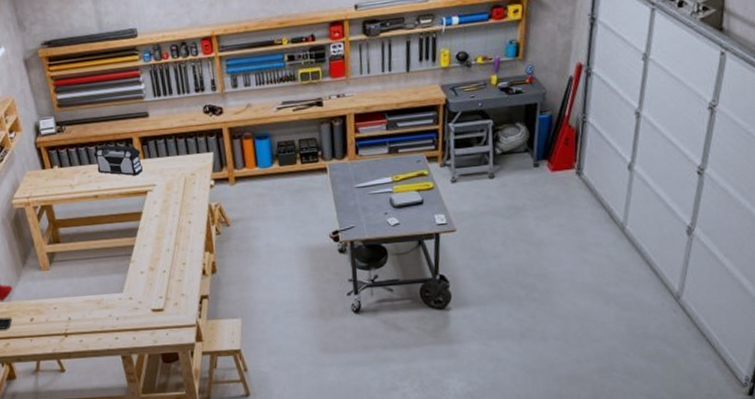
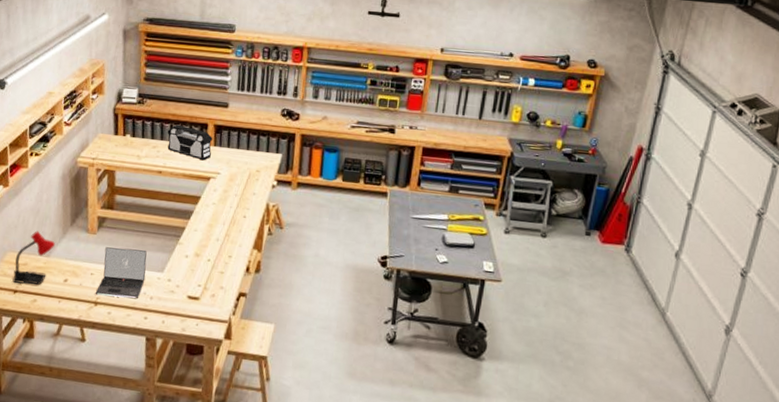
laptop: none [61,275,108,327] -> present [95,247,147,298]

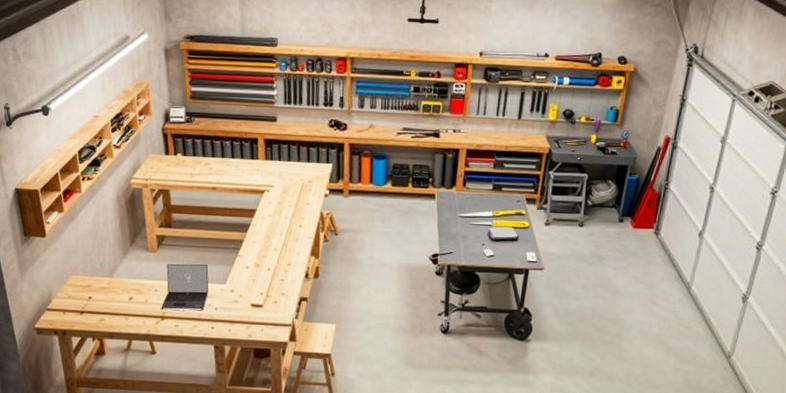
desk lamp: present [12,231,56,285] -> none [78,253,118,305]
toolbox: present [167,124,213,161] -> none [218,141,264,175]

